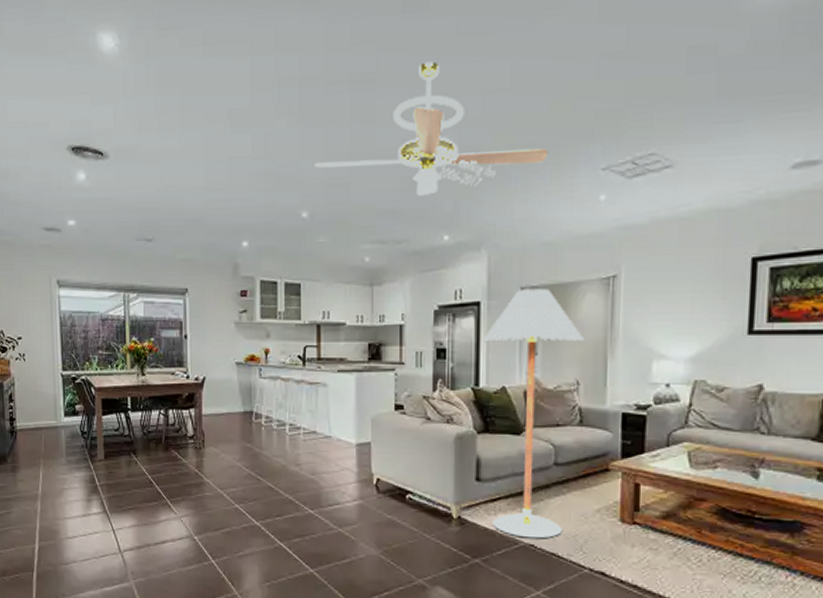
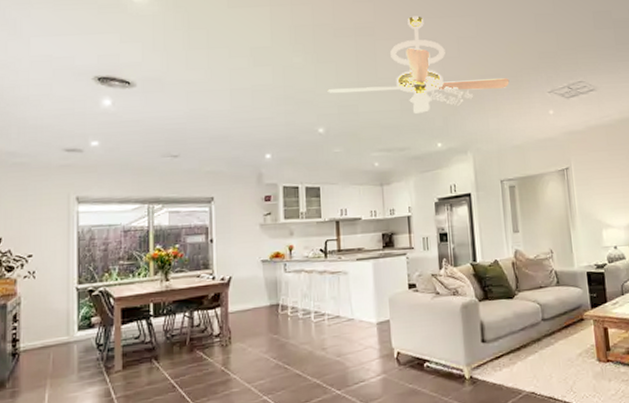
floor lamp: present [482,289,584,539] -> none [475,180,555,387]

